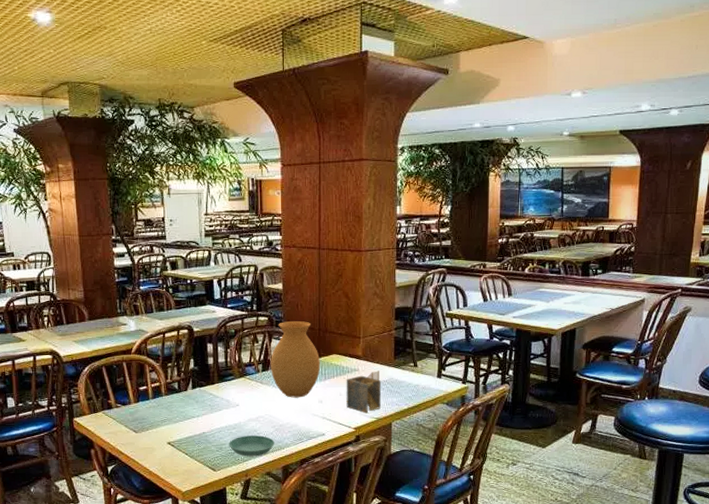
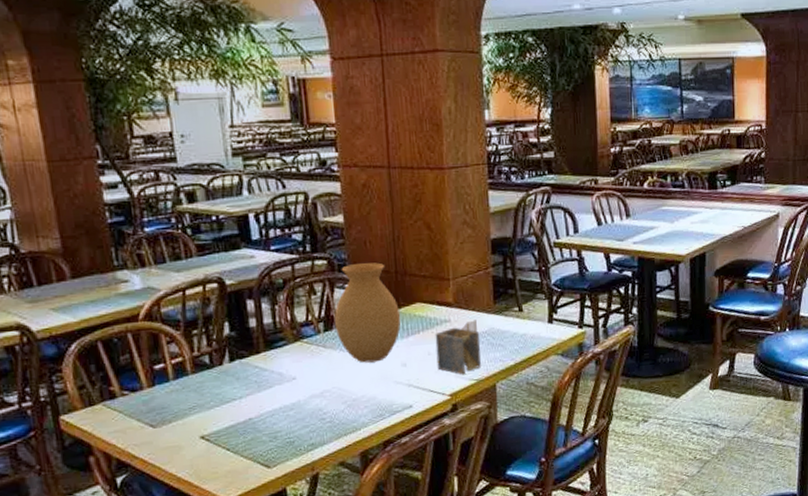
saucer: present [229,435,275,457] -> none [286,415,348,445]

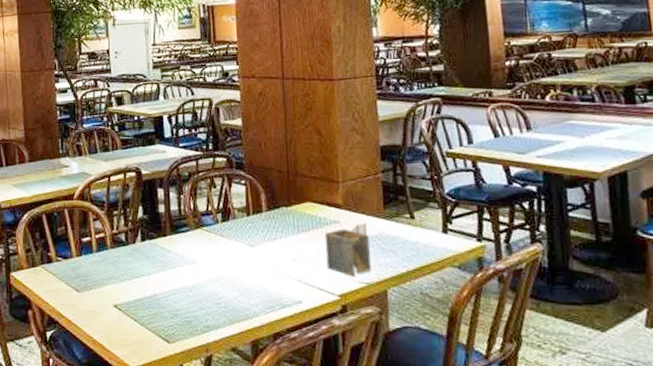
vase: present [334,262,401,363] -> none [231,162,292,255]

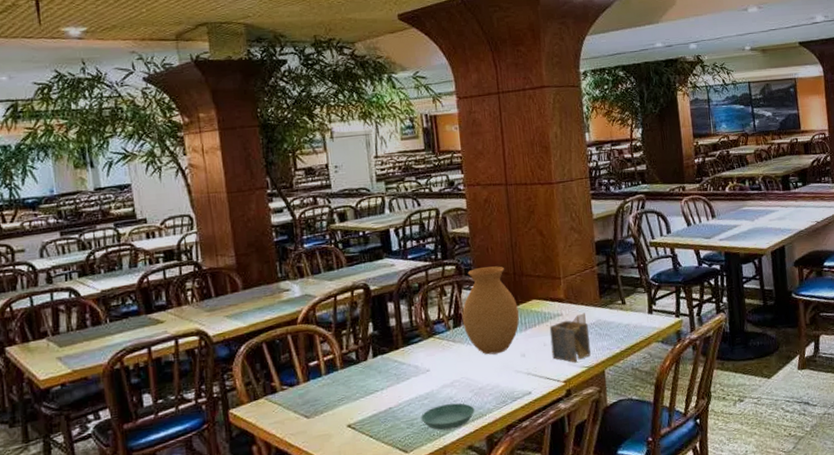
saucer: none [185,300,240,327] -> present [421,403,475,431]
vase: none [231,162,292,255] -> present [462,266,520,355]

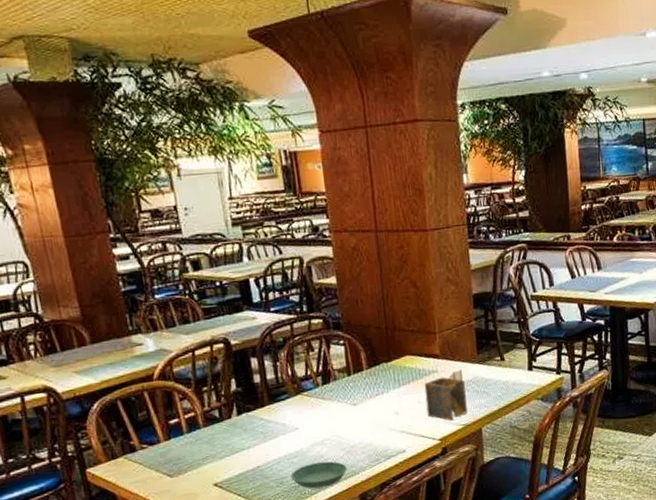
vase: present [462,266,520,355] -> none [331,320,393,413]

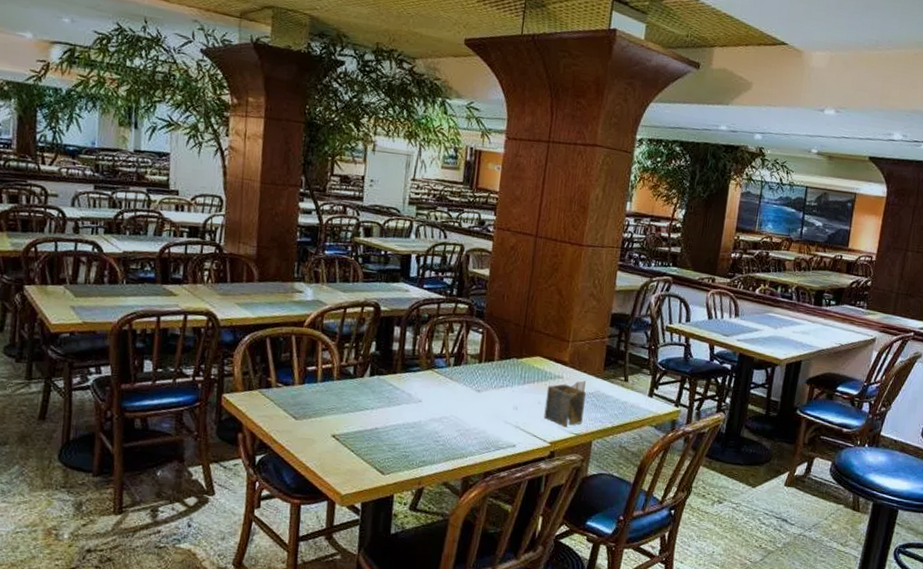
saucer: present [291,461,347,489] -> none [404,437,457,463]

